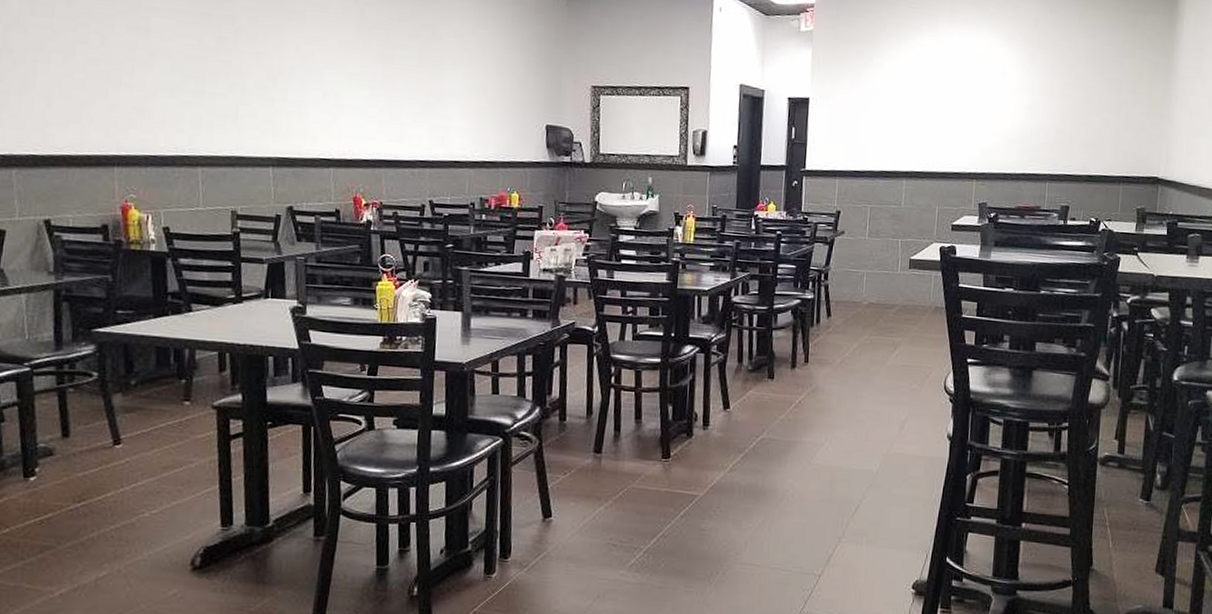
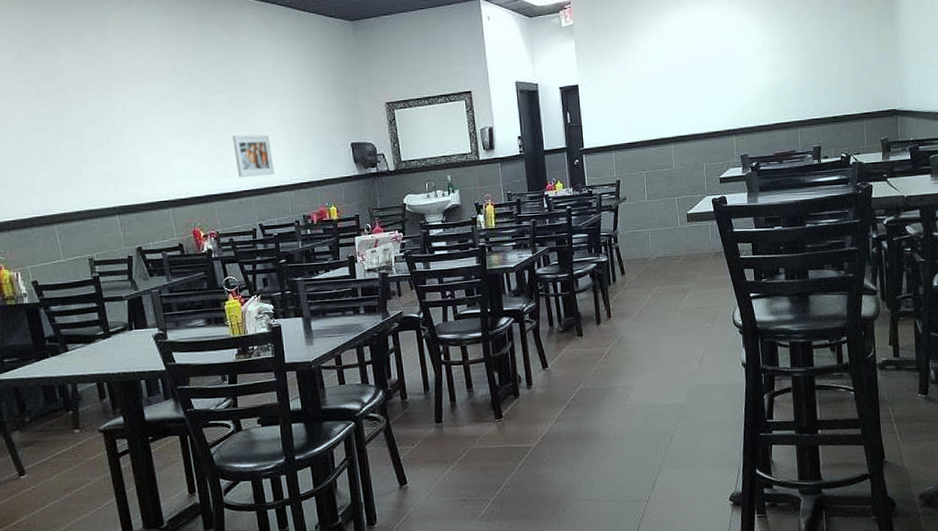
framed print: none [413,98,456,148] -> present [232,134,275,177]

